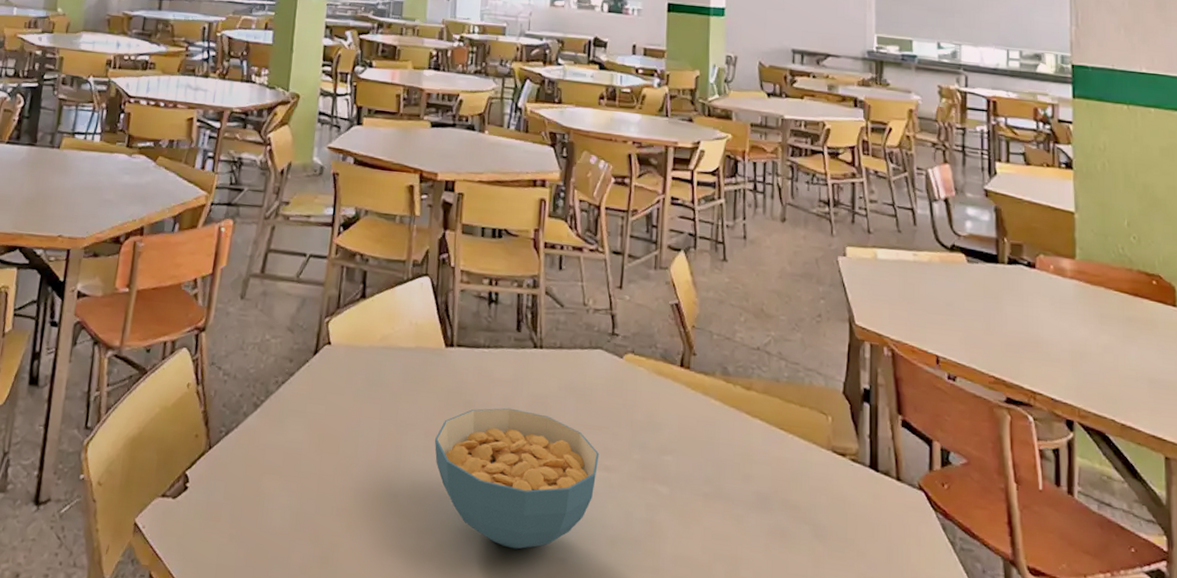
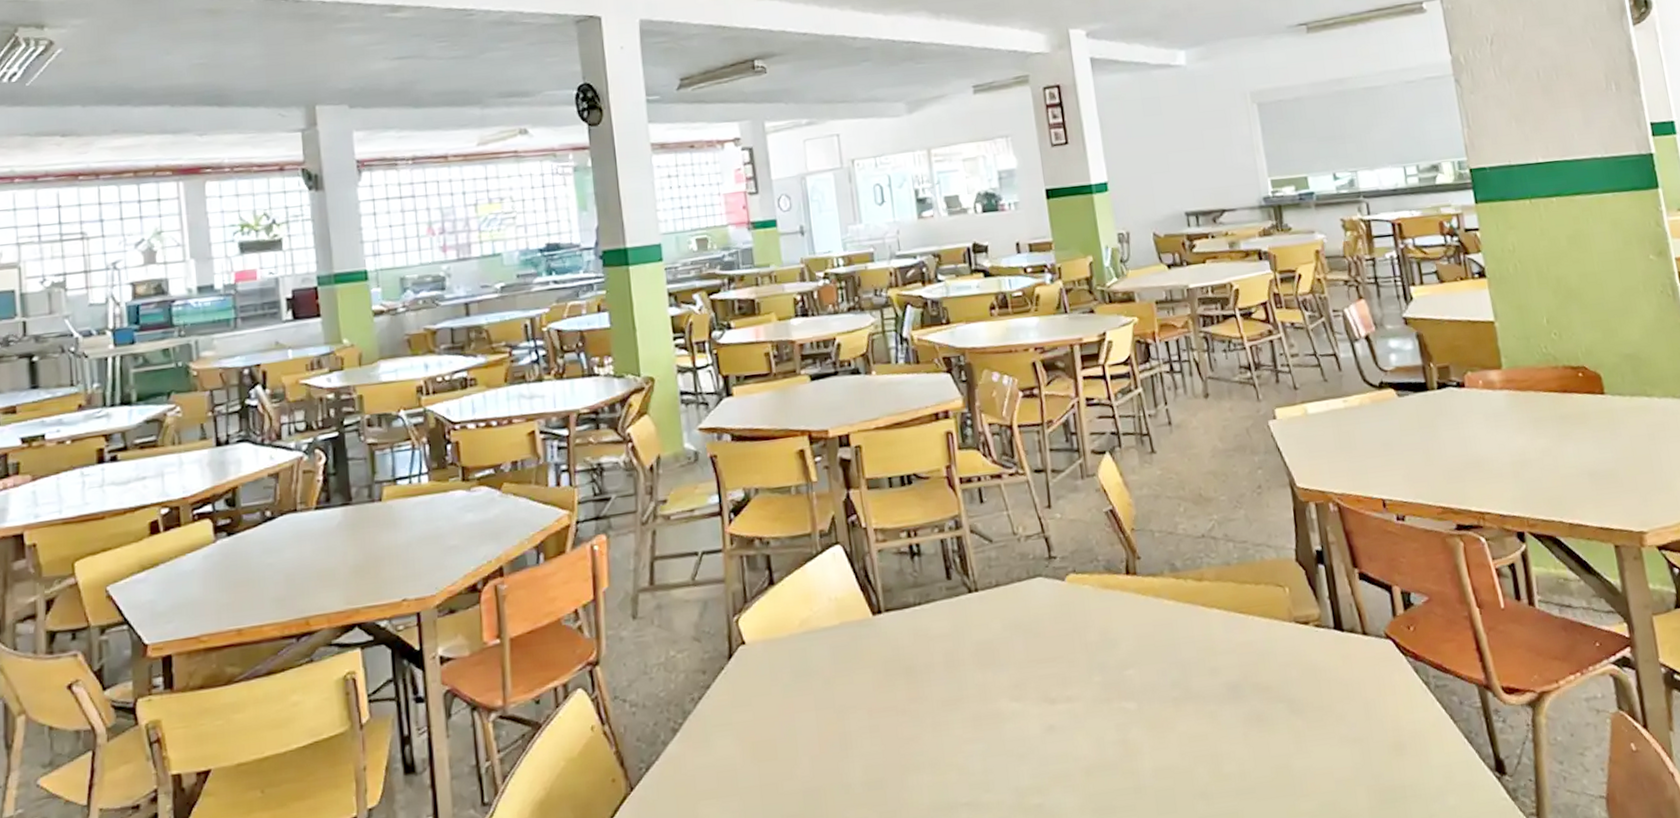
cereal bowl: present [434,407,600,549] -> none [879,660,1060,808]

